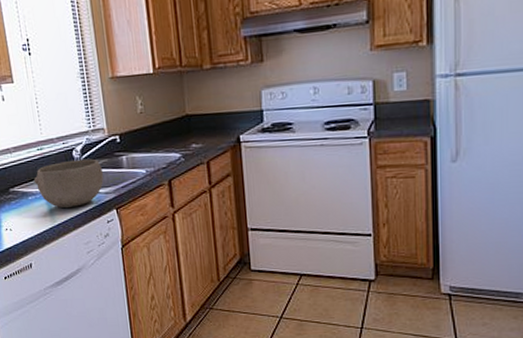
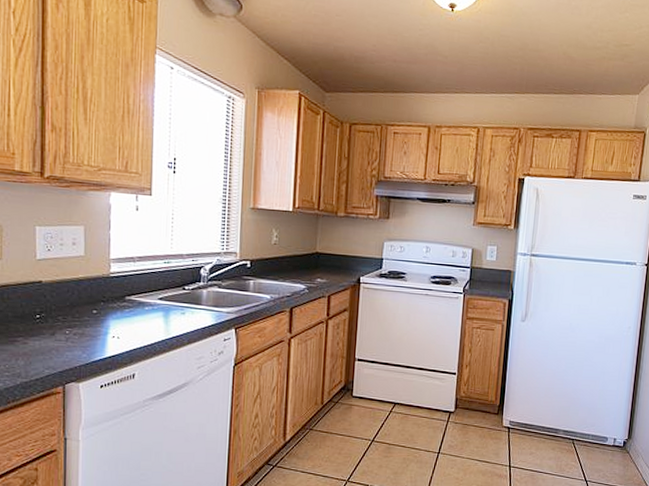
bowl: present [33,158,104,209] -> none [154,277,229,323]

